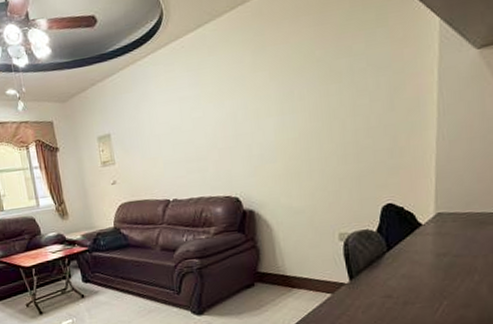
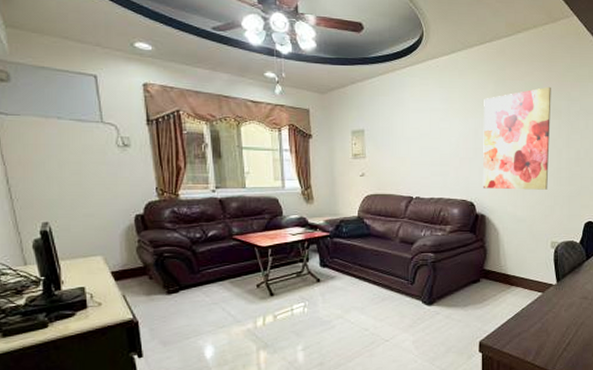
wall art: none [241,44,330,181] -> present [482,86,551,190]

